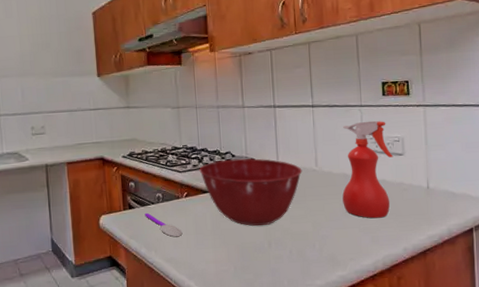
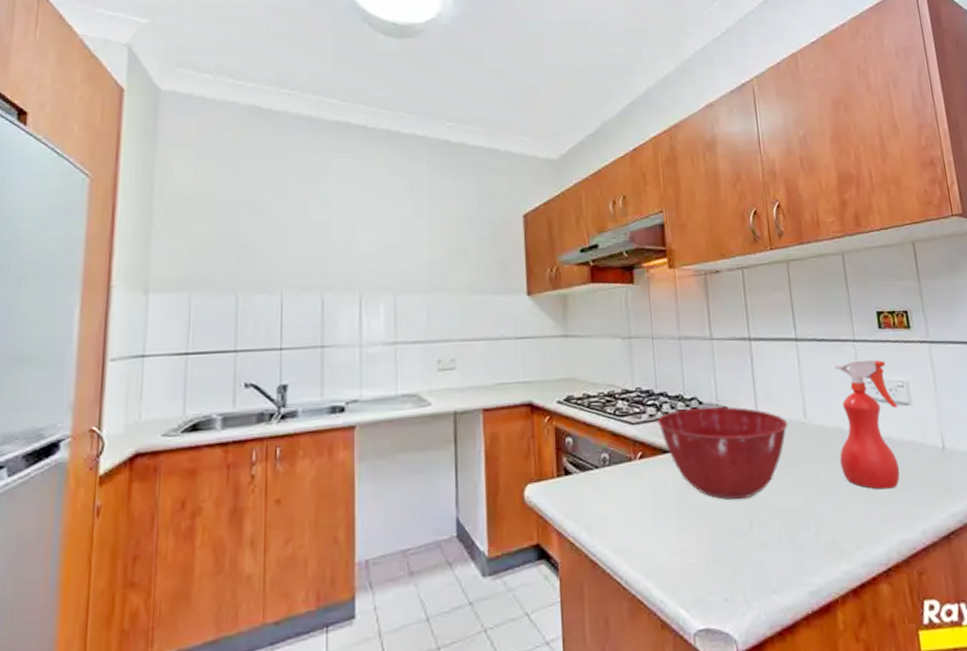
spoon: present [144,212,183,238] -> none [585,480,636,516]

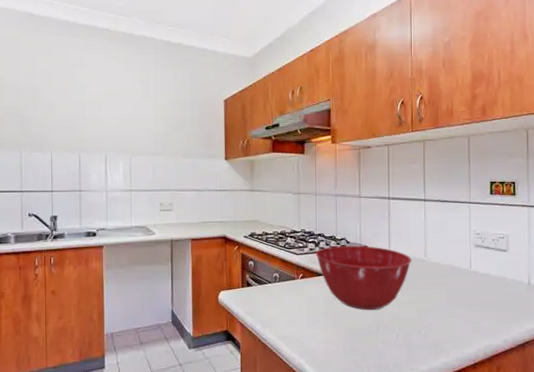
spray bottle: present [834,359,900,490] -> none [449,217,498,310]

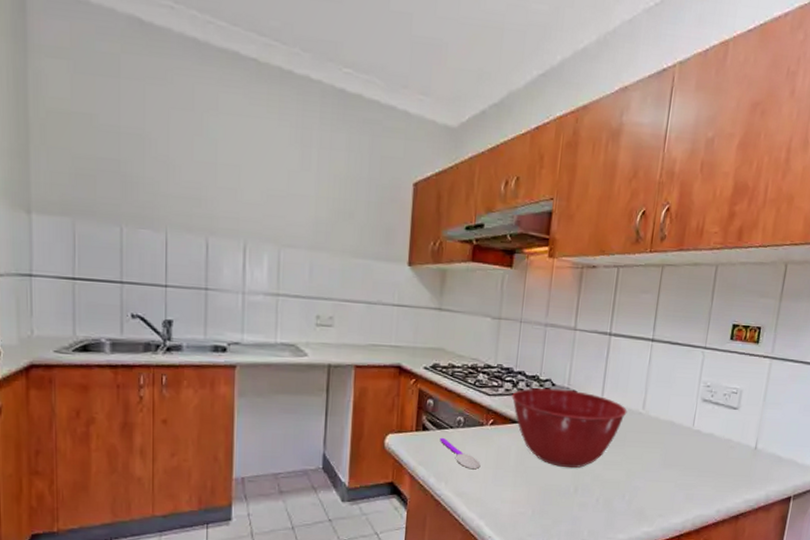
spoon: none [261,291,296,316] -> present [439,437,481,470]

